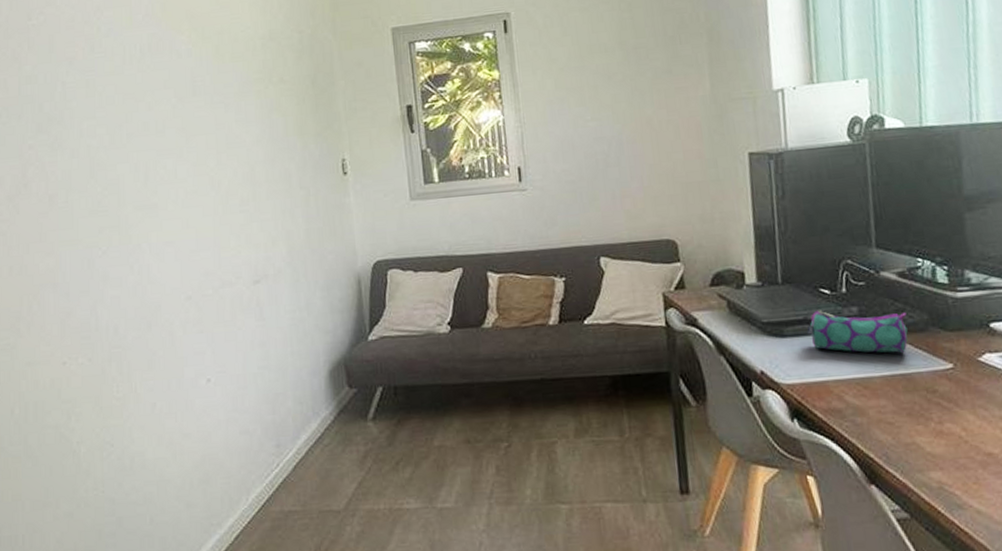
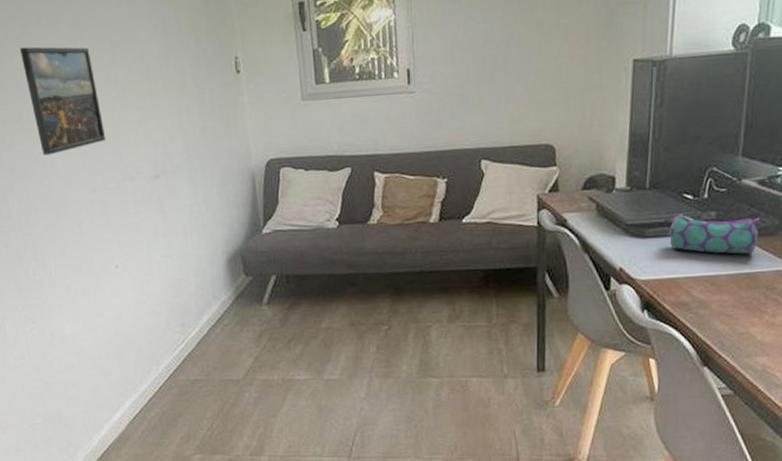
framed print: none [124,153,206,262] -> present [19,46,106,156]

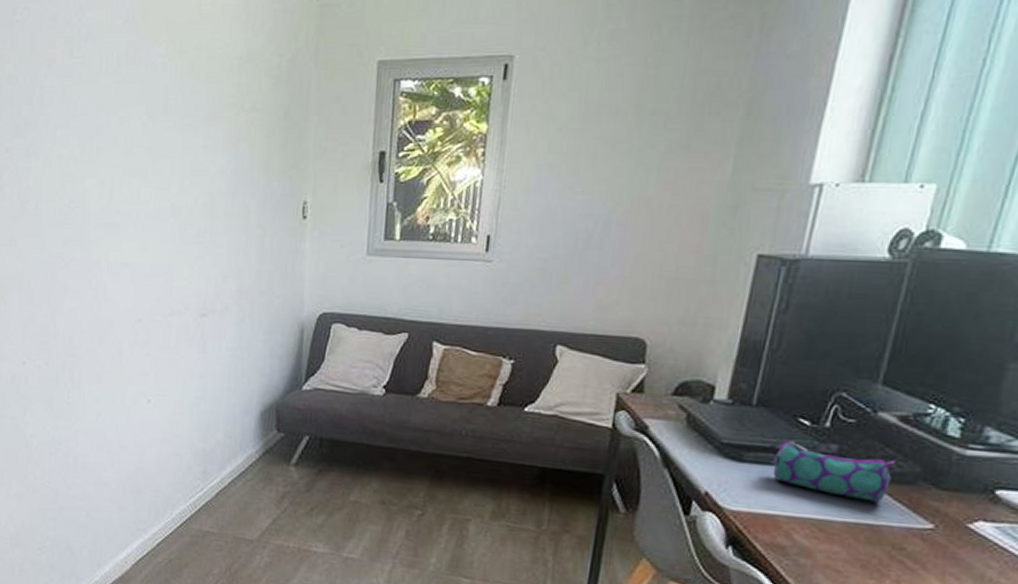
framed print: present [19,46,106,156] -> none [92,169,161,279]

